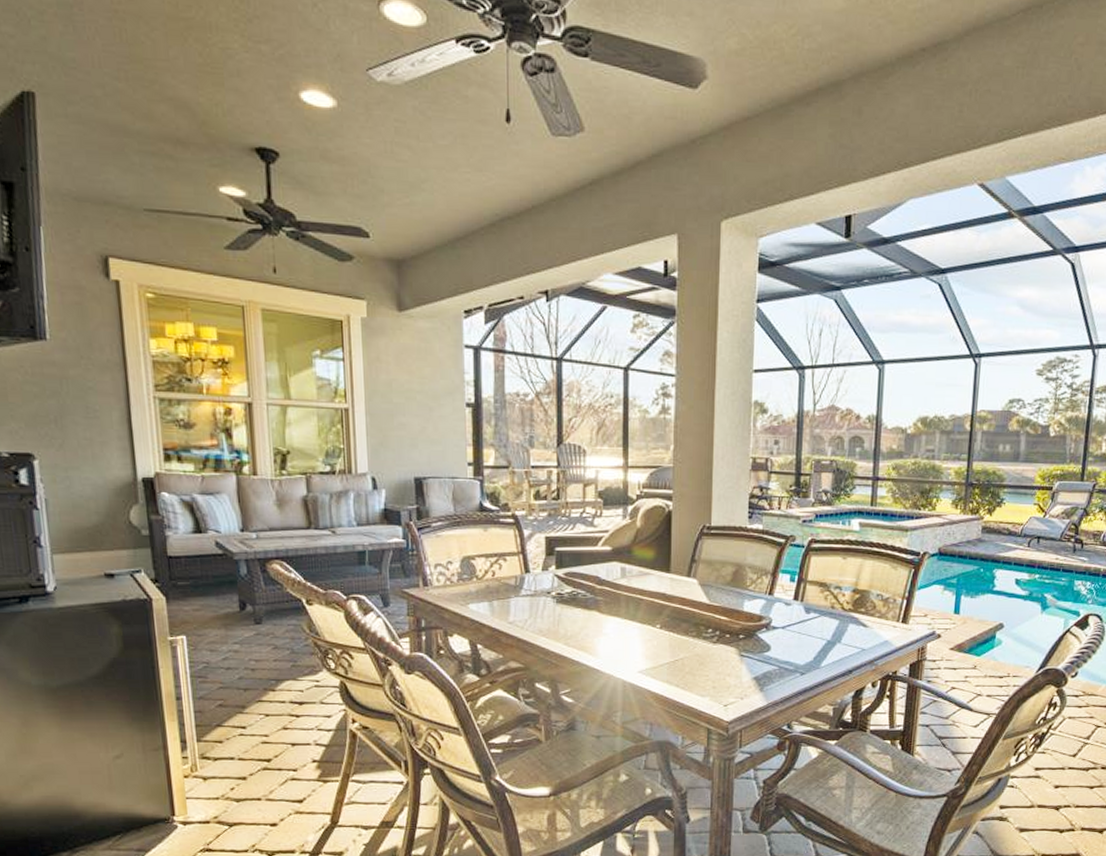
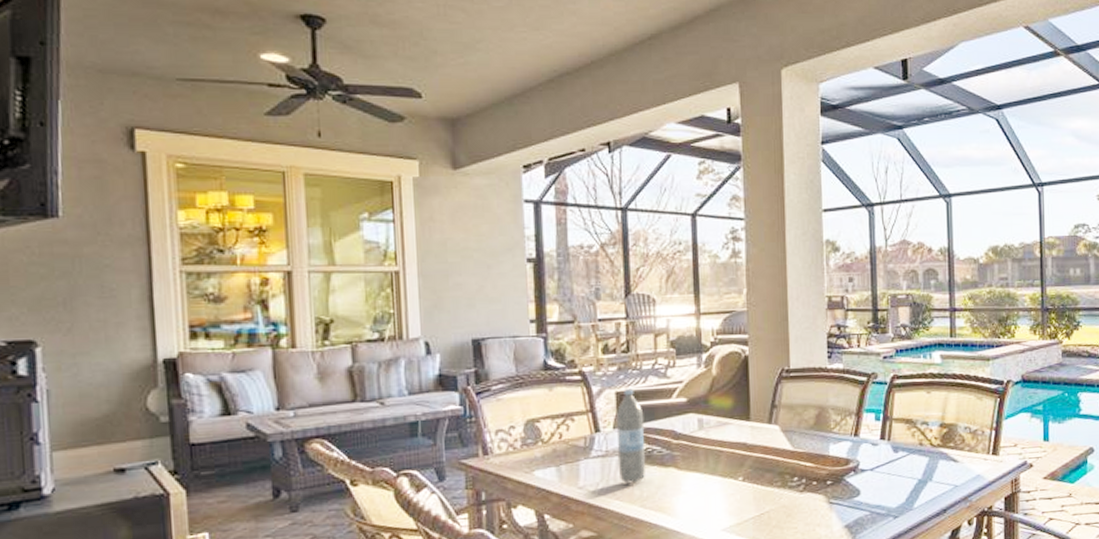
water bottle: none [544,534,571,623] -> present [616,388,646,484]

